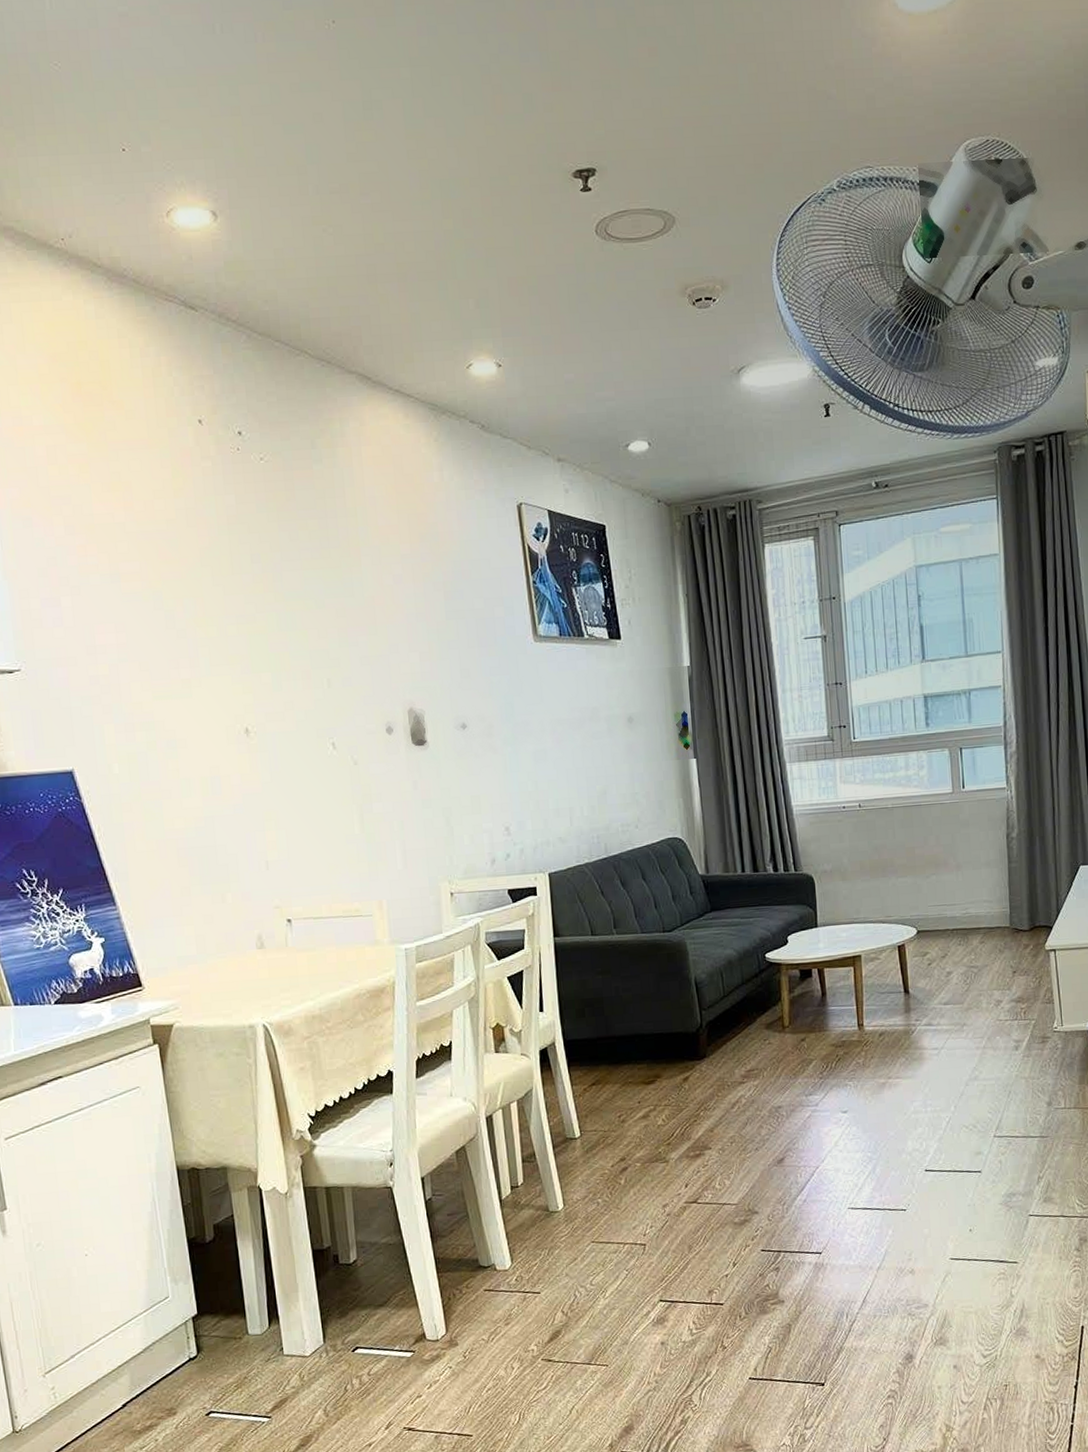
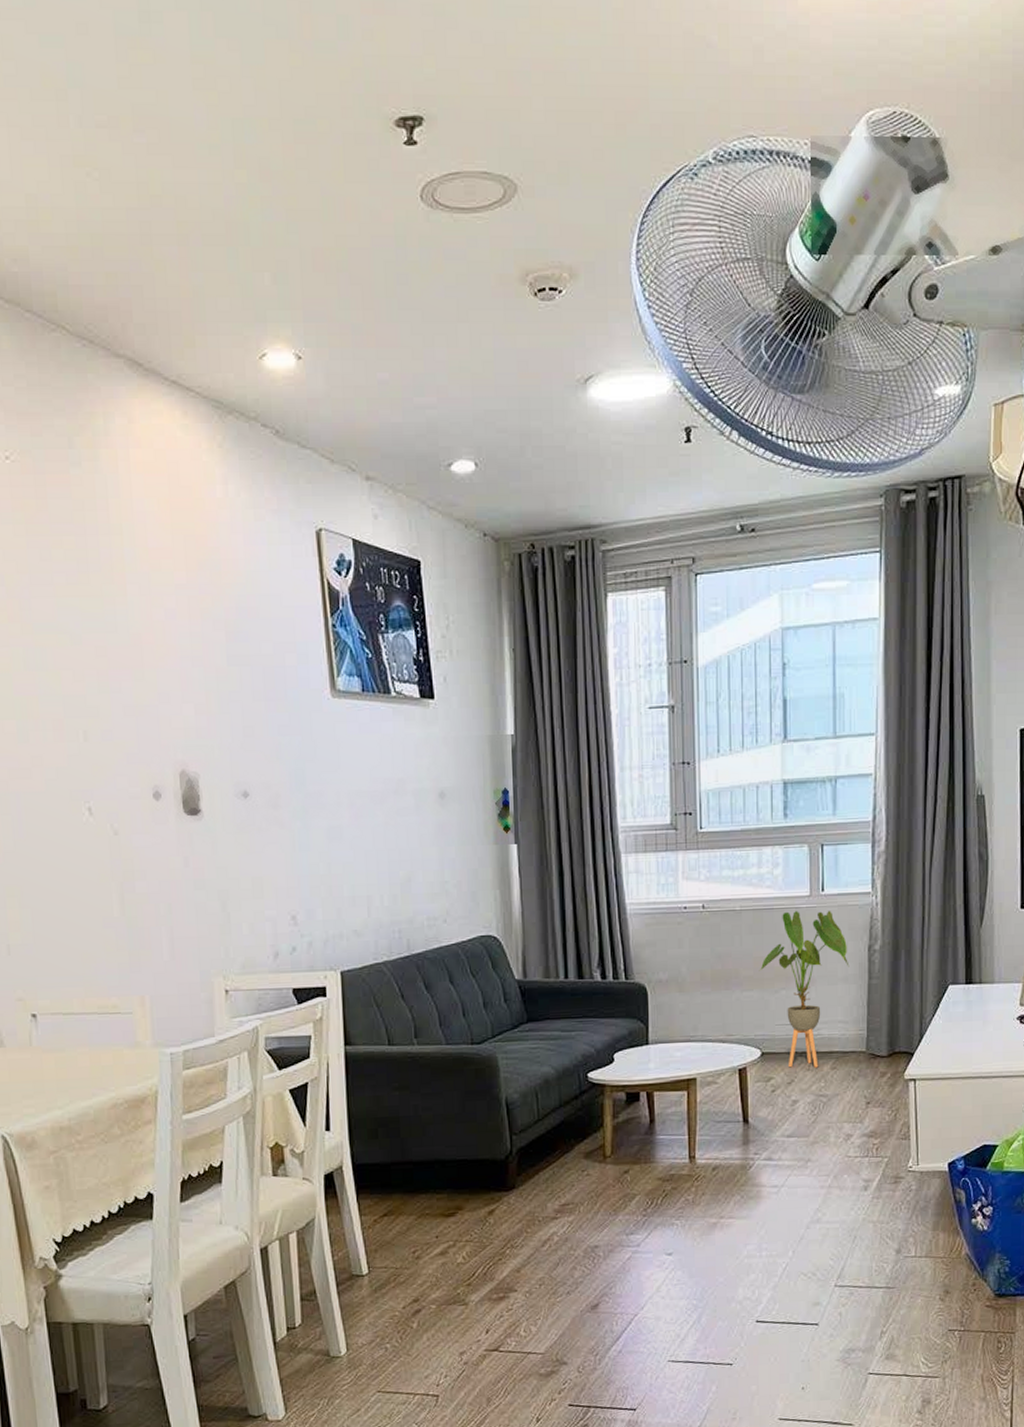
house plant: none [911,805,991,943] -> present [759,911,850,1068]

